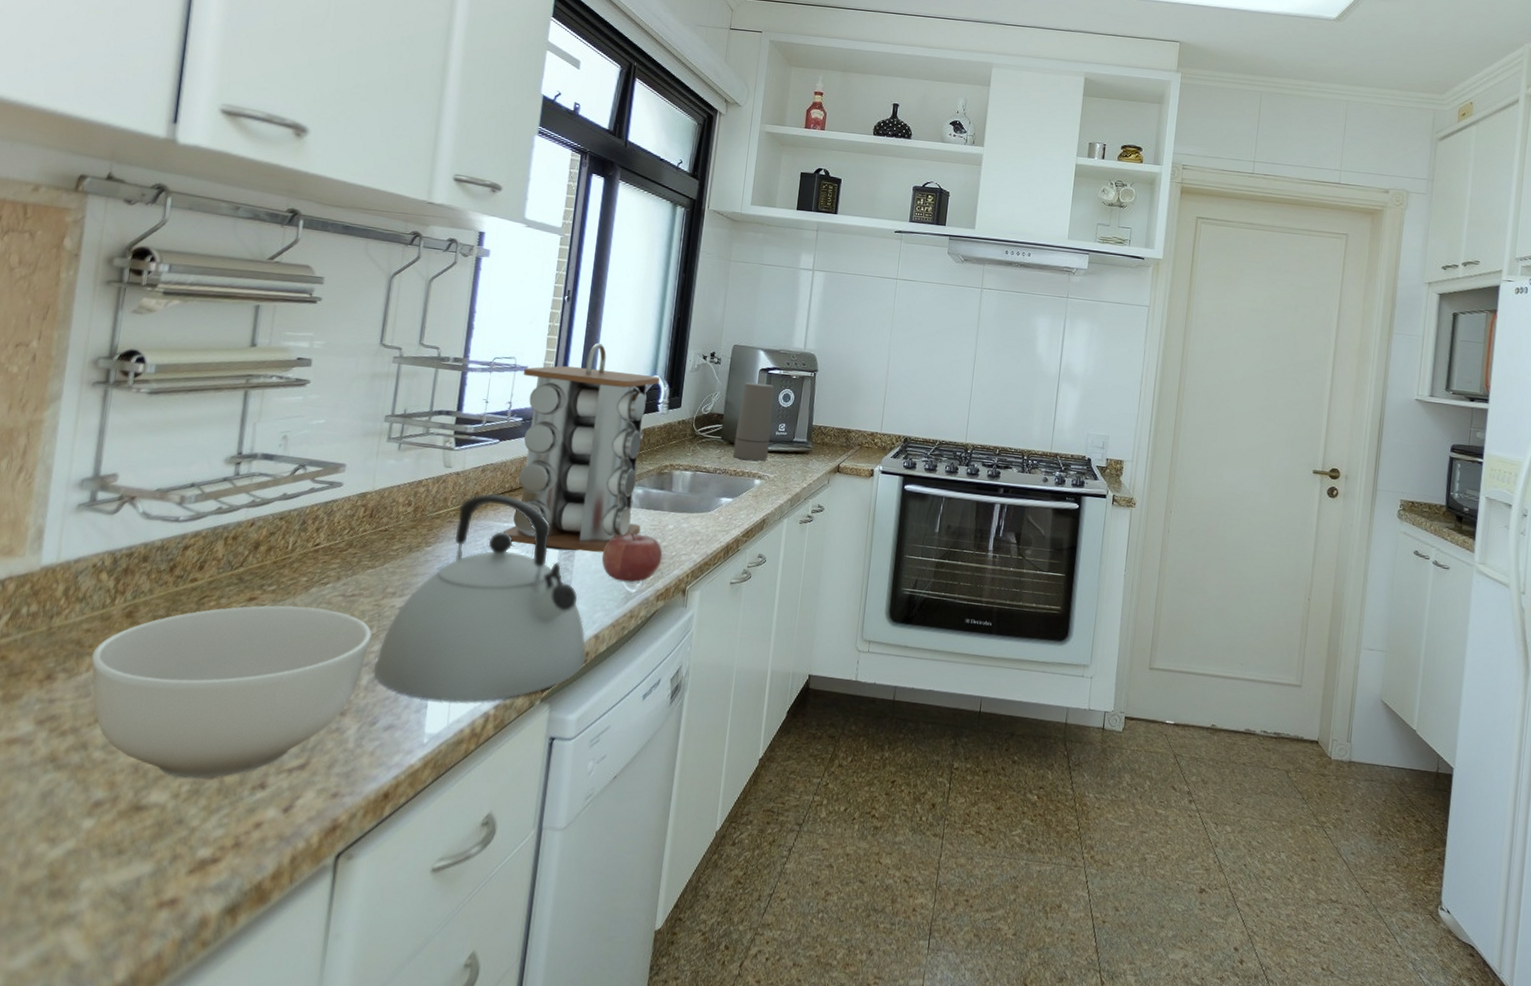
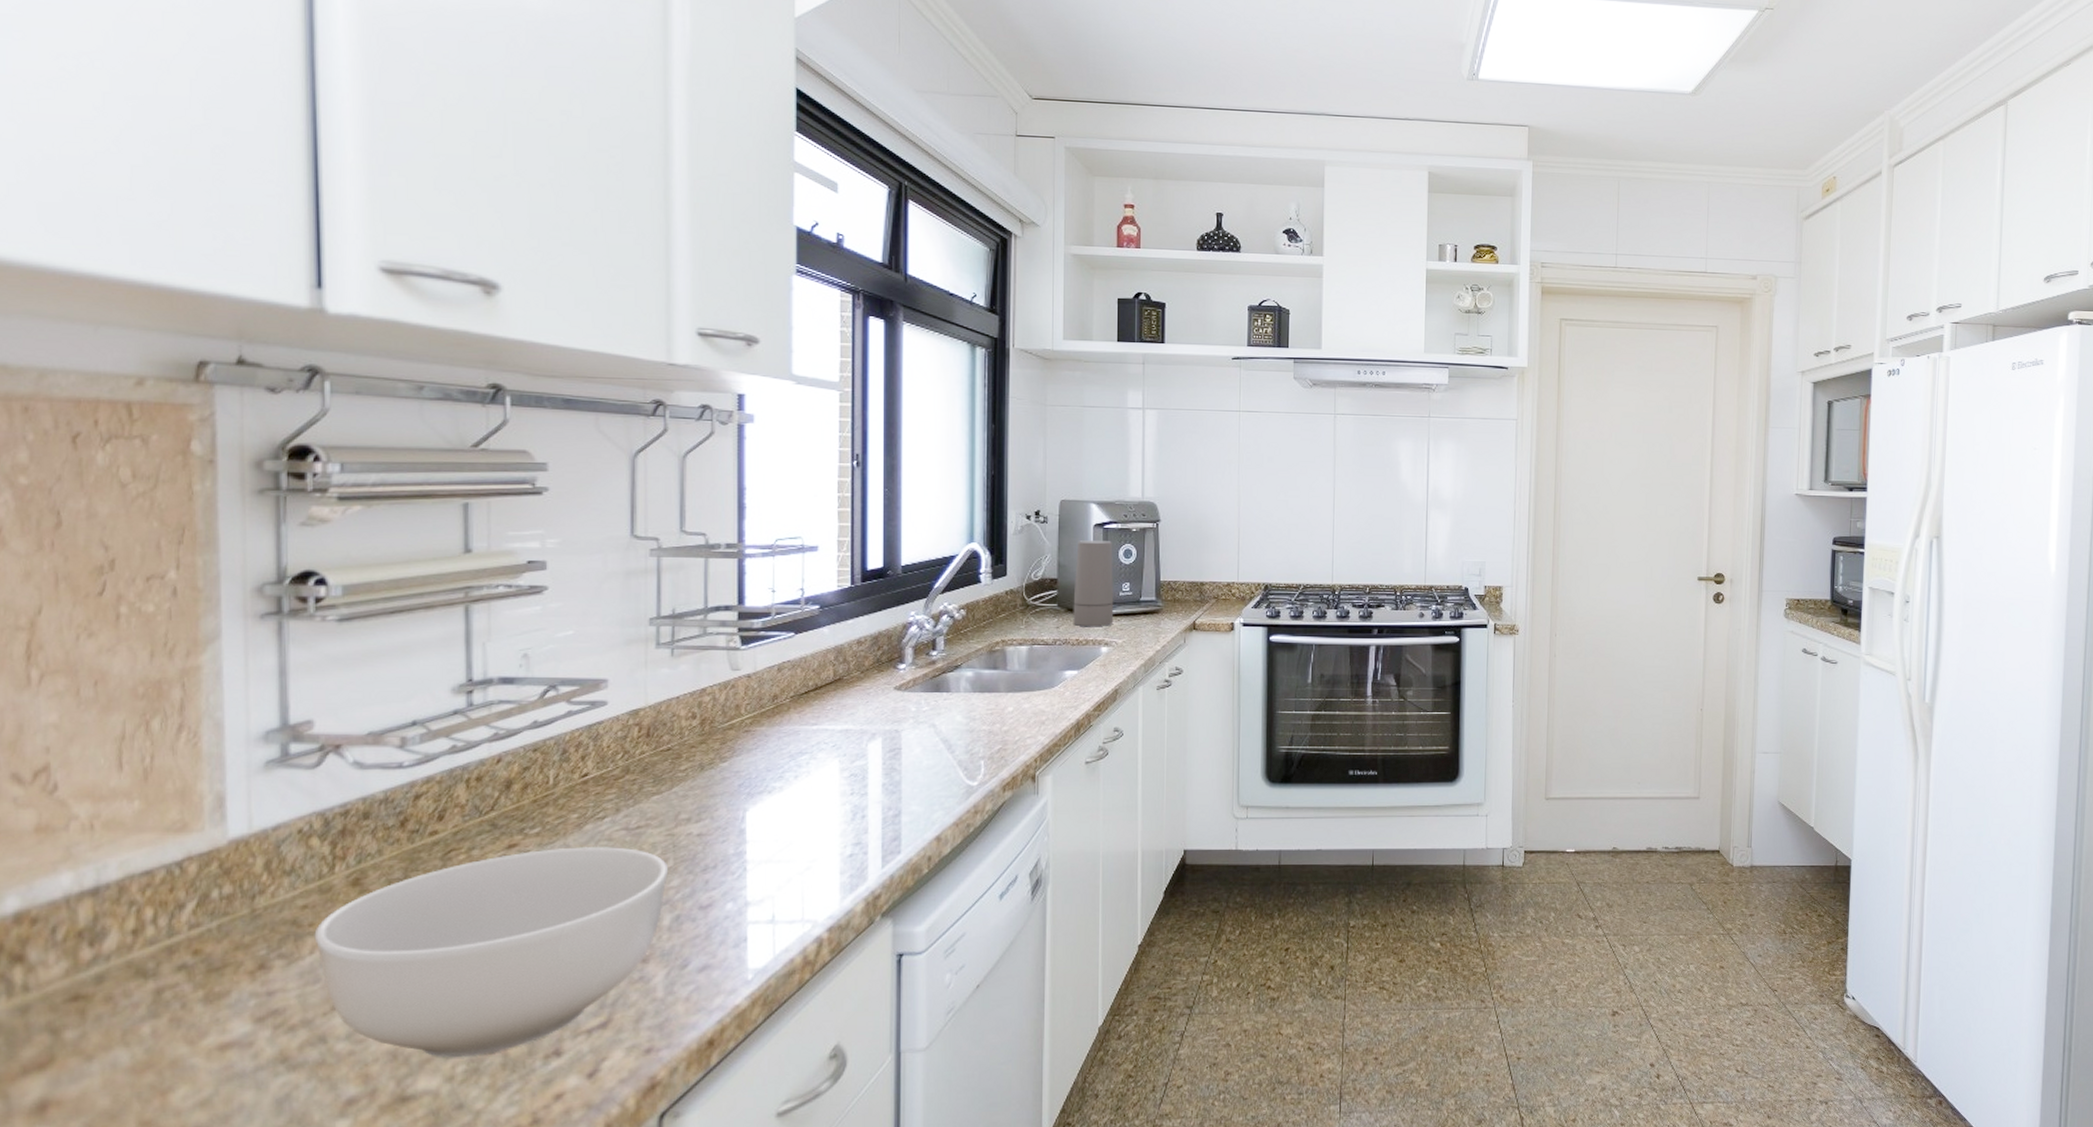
kettle: present [374,493,586,702] -> none [676,694,929,932]
spice rack: present [503,342,661,553] -> none [812,511,979,748]
fruit: present [601,530,663,582] -> none [933,718,1004,775]

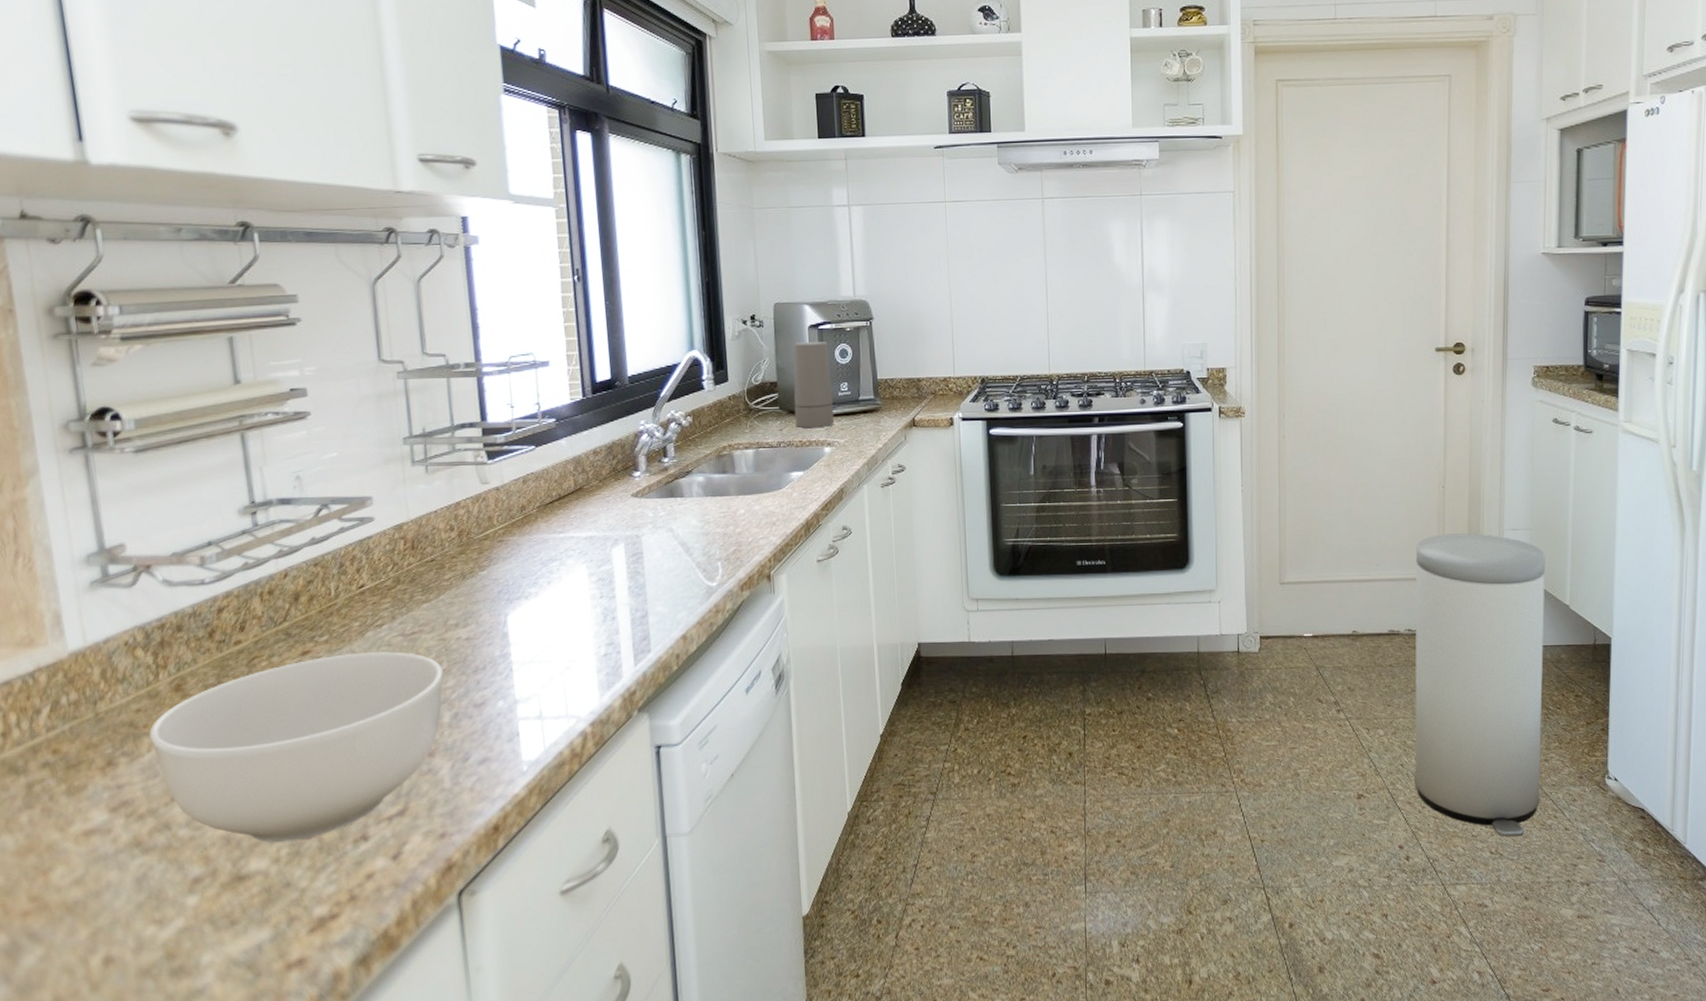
pedal bin: none [1666,755,1793,1055] -> present [1414,533,1545,837]

